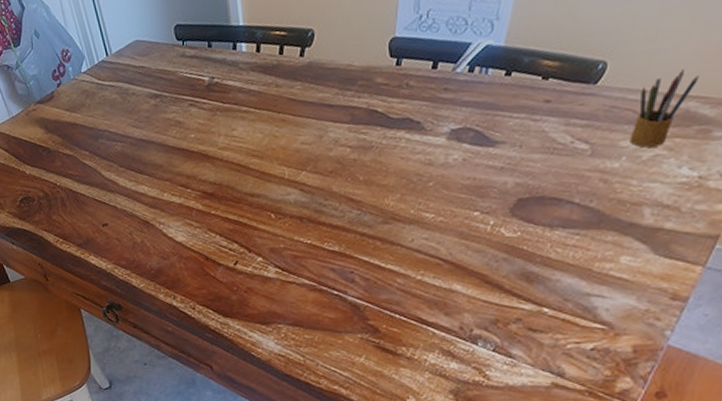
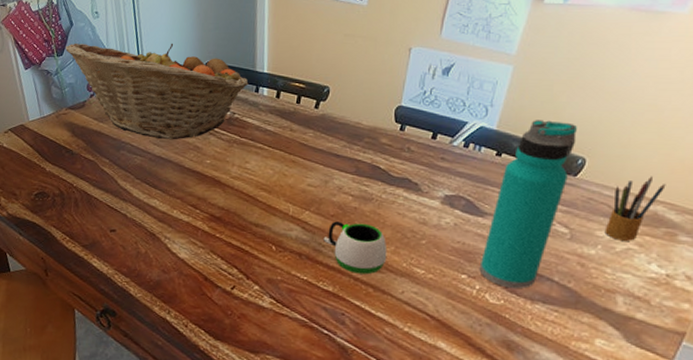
fruit basket: none [21,9,225,120] -> present [65,43,249,140]
mug: none [324,174,393,229] -> present [323,221,388,275]
water bottle: none [492,23,596,218] -> present [479,120,577,288]

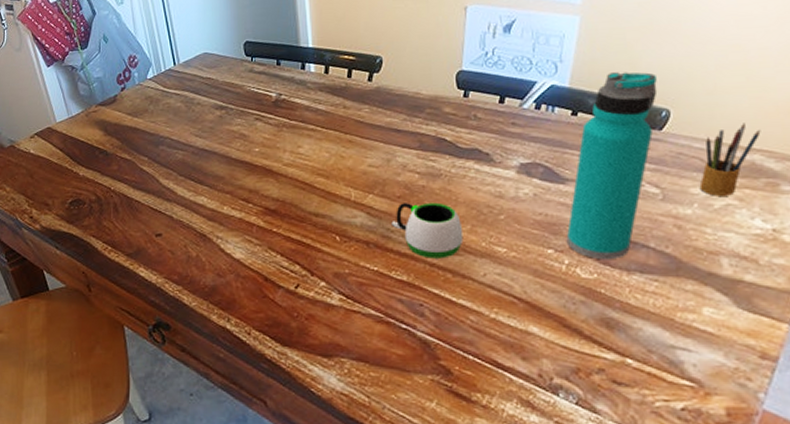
fruit basket: present [65,43,249,140] -> none [90,24,293,130]

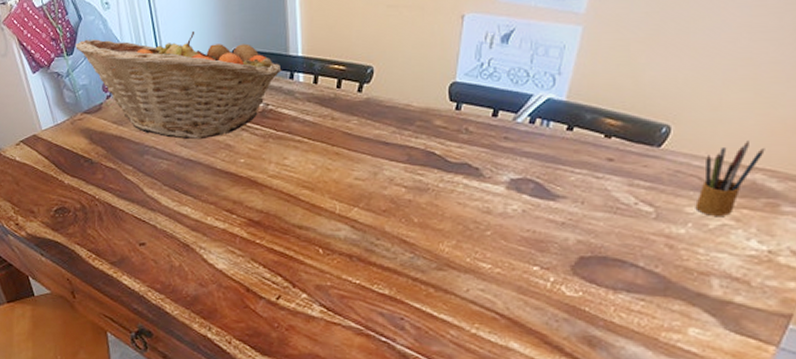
fruit basket: none [90,24,293,130] -> present [75,30,282,140]
mug: present [391,202,464,259] -> none [376,217,448,273]
water bottle: present [566,72,658,259] -> none [553,85,659,277]

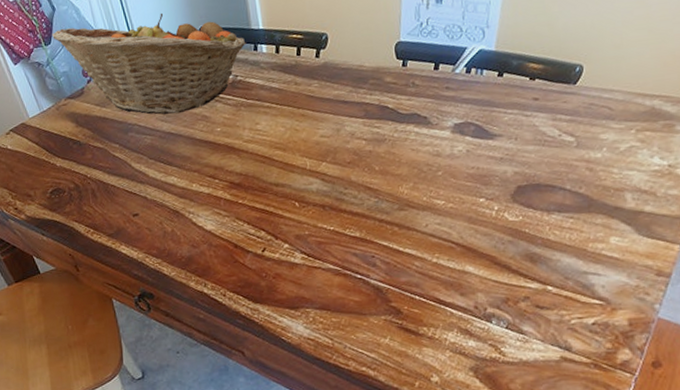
pencil box: present [695,140,765,216] -> none [607,72,660,140]

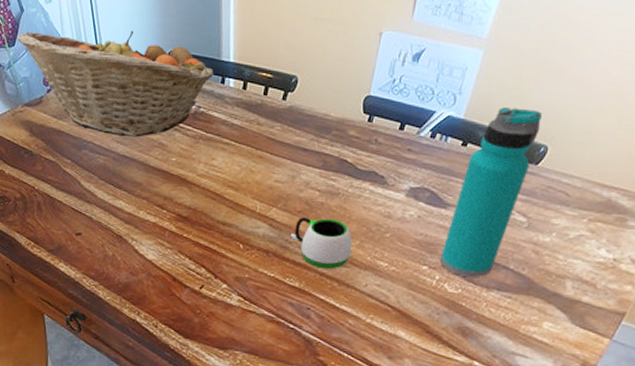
mug: none [344,165,407,216] -> present [290,217,353,269]
water bottle: none [495,32,572,203] -> present [440,108,542,277]

